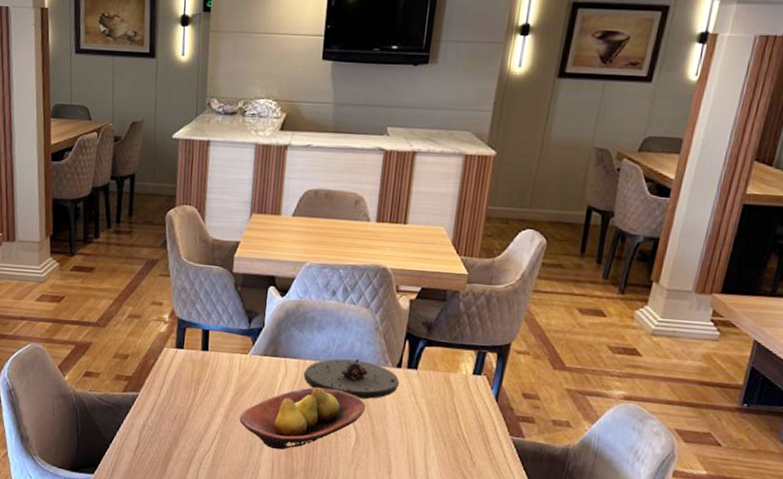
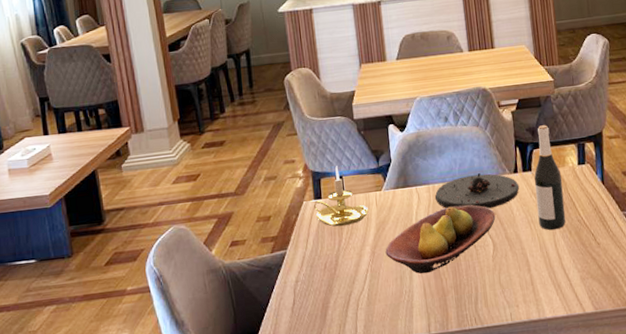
candle holder: none [170,318,230,382] -> present [309,166,369,227]
wine bottle: none [412,322,451,438] -> present [534,125,566,231]

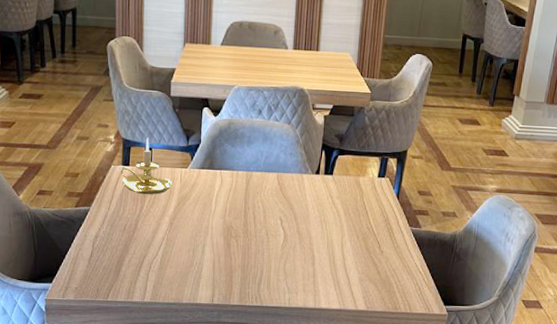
fruit bowl: present [385,205,496,274] -> none [183,194,291,251]
plate: present [435,173,520,209] -> none [237,168,319,203]
wine bottle: present [534,125,566,231] -> none [330,134,361,233]

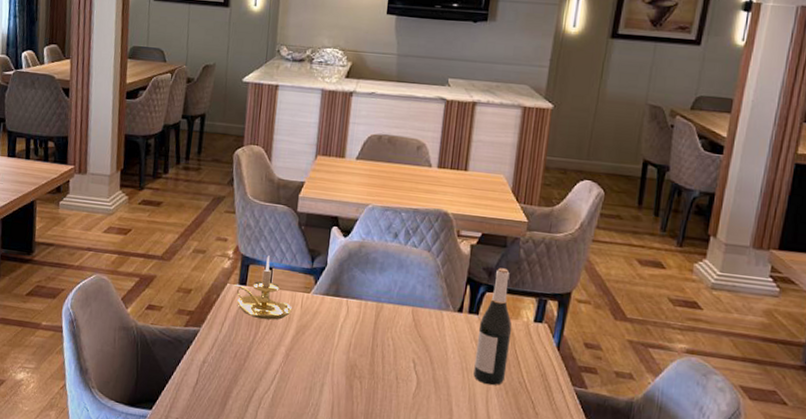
wine bottle: none [330,134,361,233] -> present [473,267,512,386]

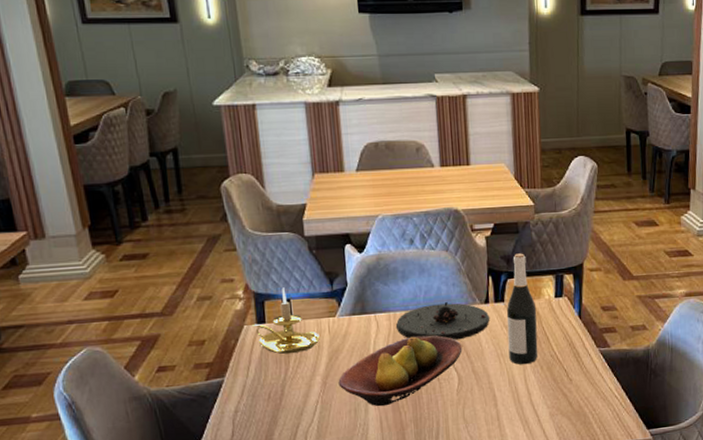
fruit bowl: none [300,329,427,392] -> present [338,335,463,407]
plate: none [365,301,461,343] -> present [396,302,490,340]

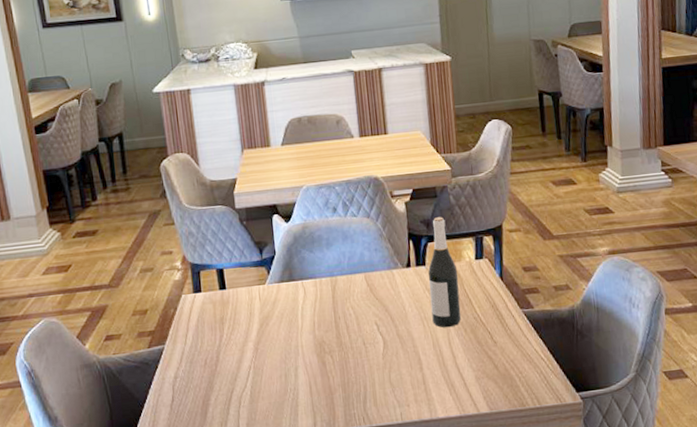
candle holder: present [251,287,320,354] -> none [188,258,251,321]
fruit bowl: present [338,335,463,407] -> none [269,300,387,372]
plate: present [396,302,490,340] -> none [322,267,413,305]

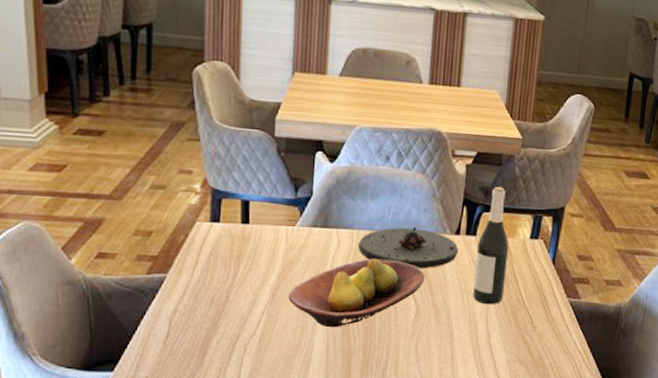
fruit bowl: none [269,300,387,372] -> present [288,258,425,328]
plate: none [322,267,413,305] -> present [358,227,459,269]

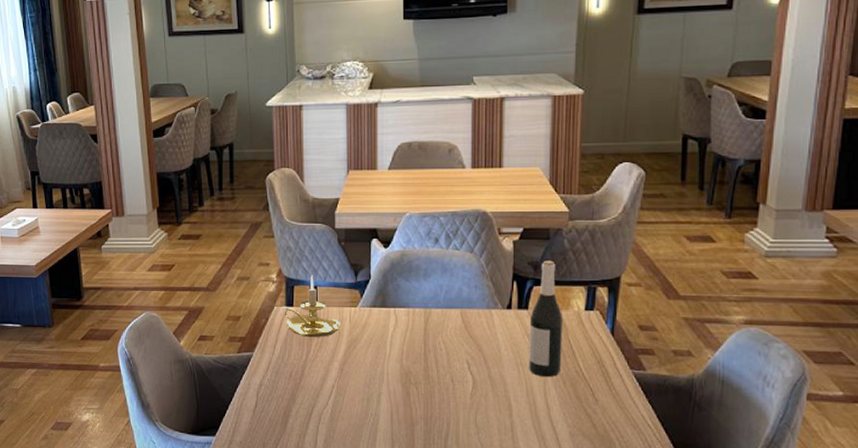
candle holder: none [204,187,276,258] -> present [280,275,341,337]
fruit bowl: present [288,258,425,328] -> none [354,334,480,400]
plate: present [358,227,459,269] -> none [415,304,512,343]

